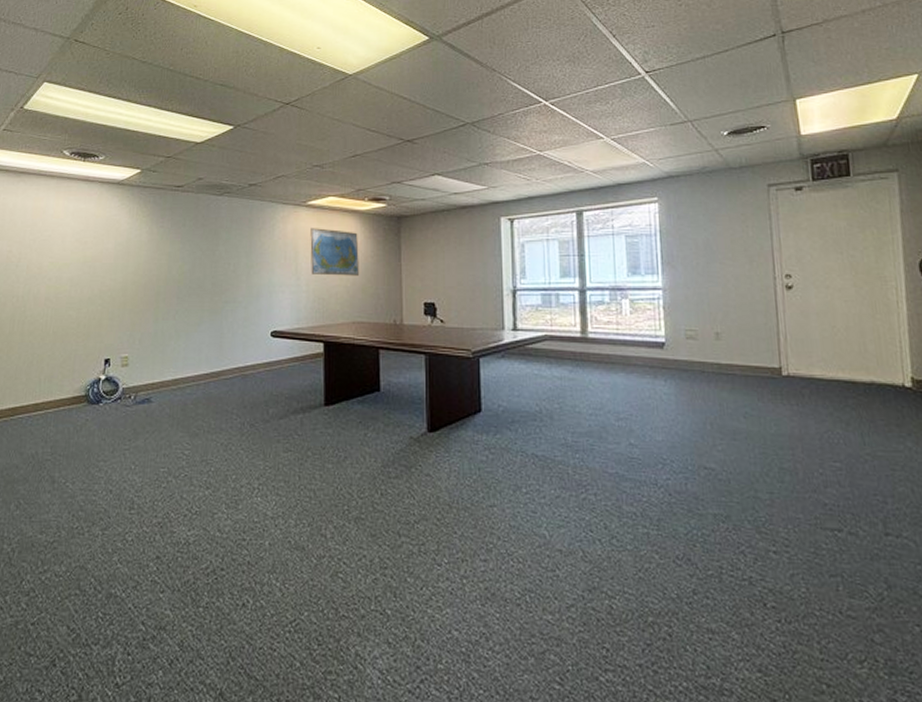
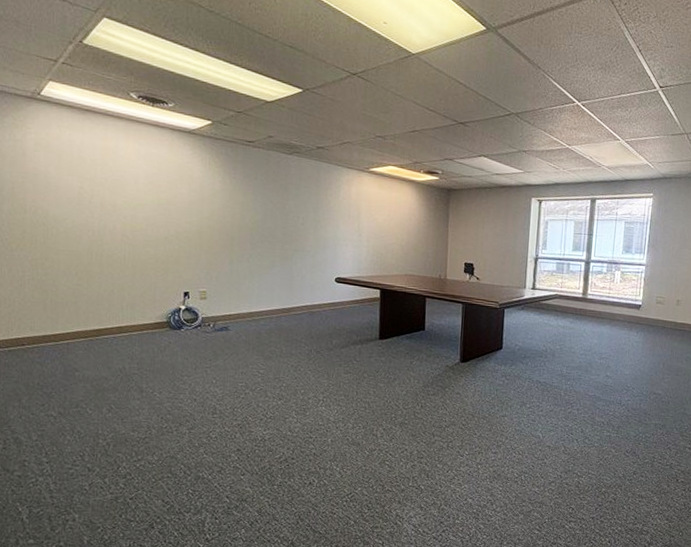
world map: present [310,228,359,276] -> none [371,192,413,237]

